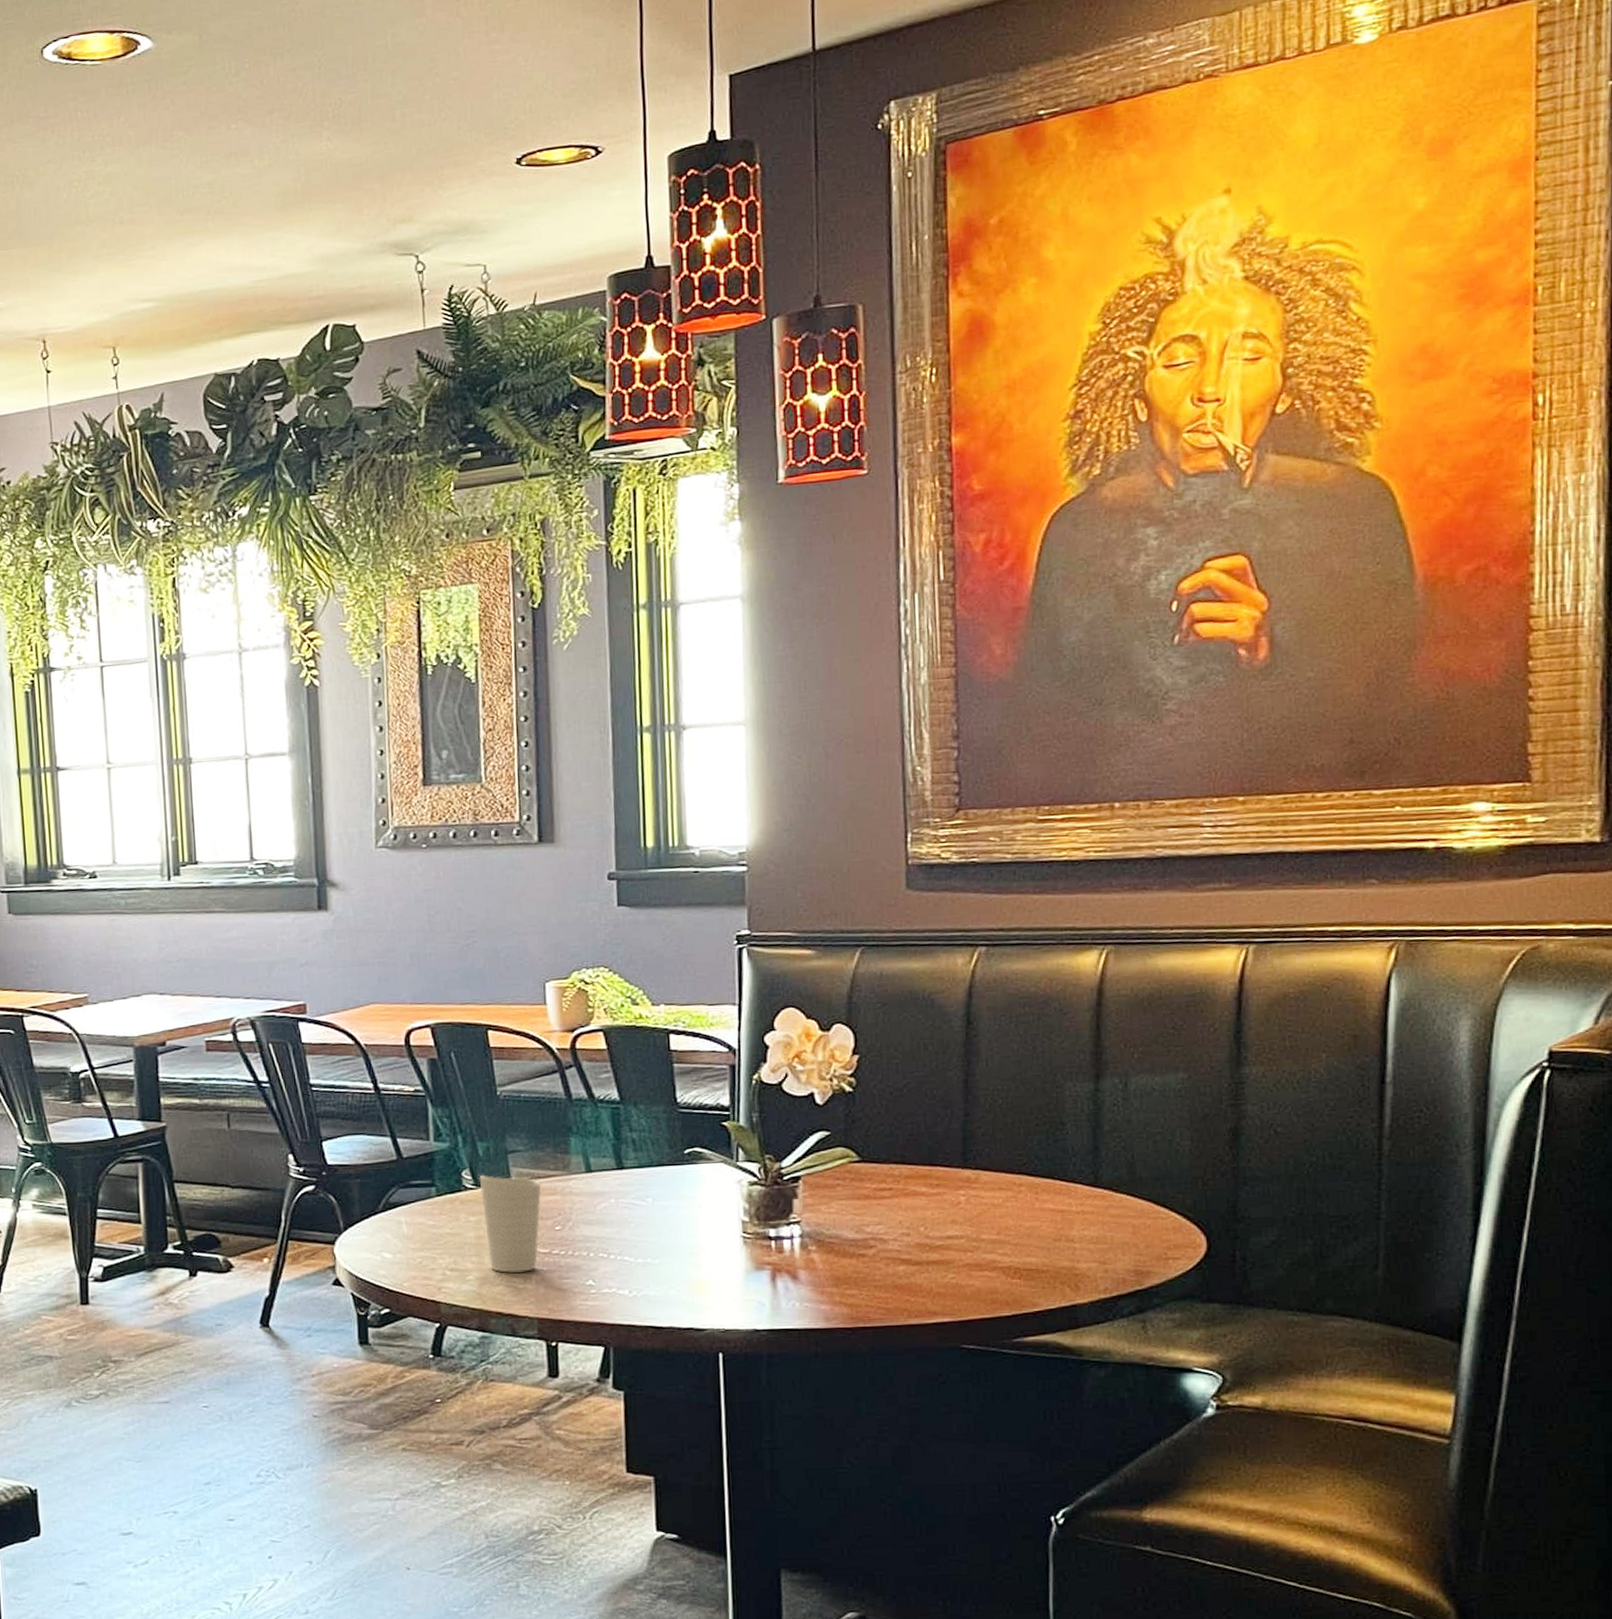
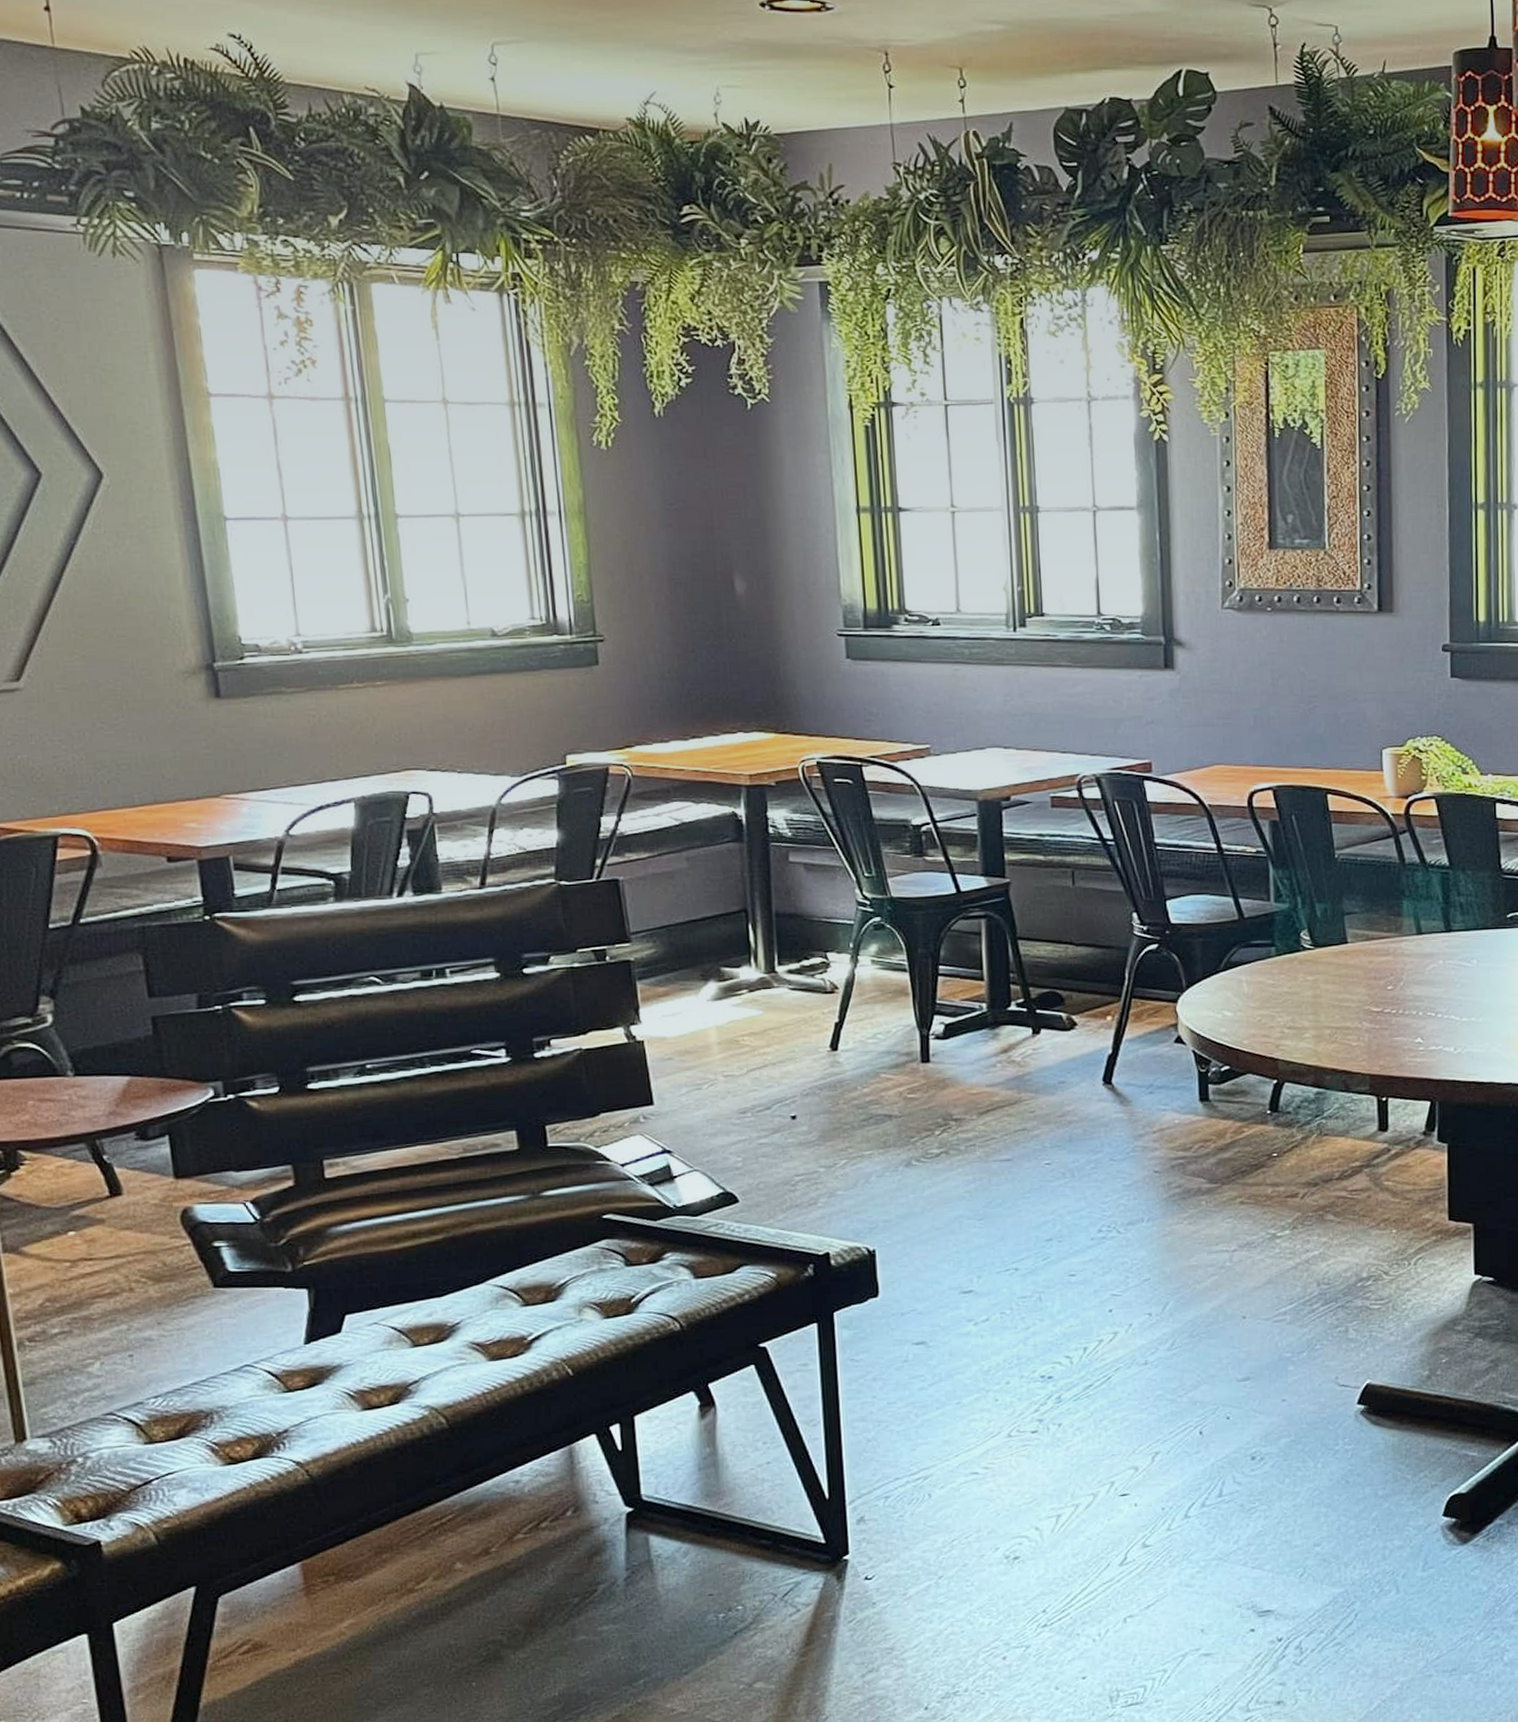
cup: present [479,1175,542,1274] -> none [1316,936,1375,1032]

